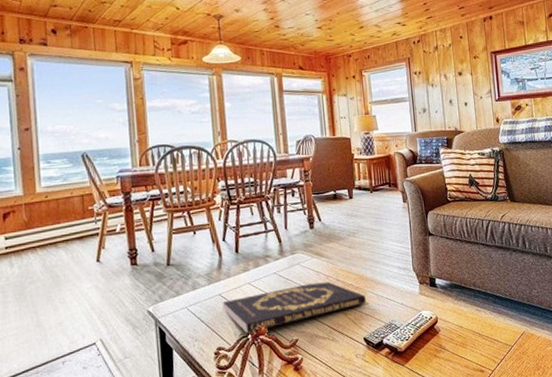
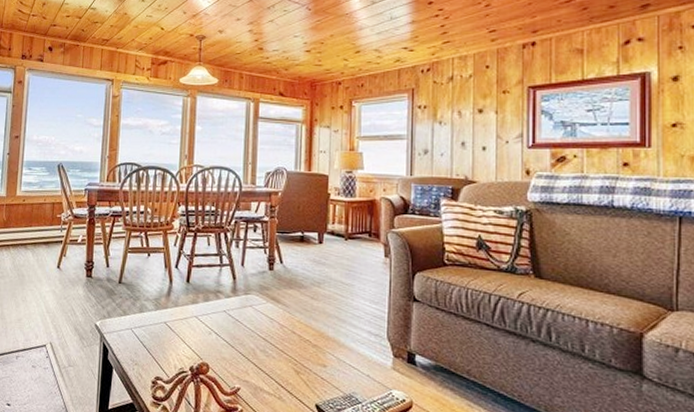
book: present [222,281,366,333] -> none [166,329,324,370]

